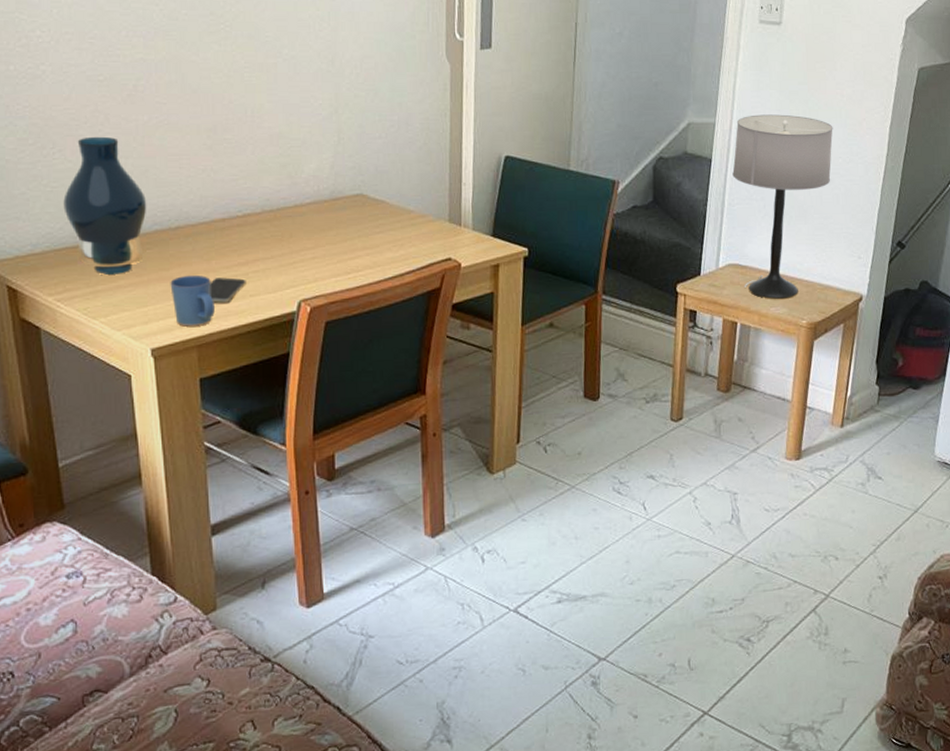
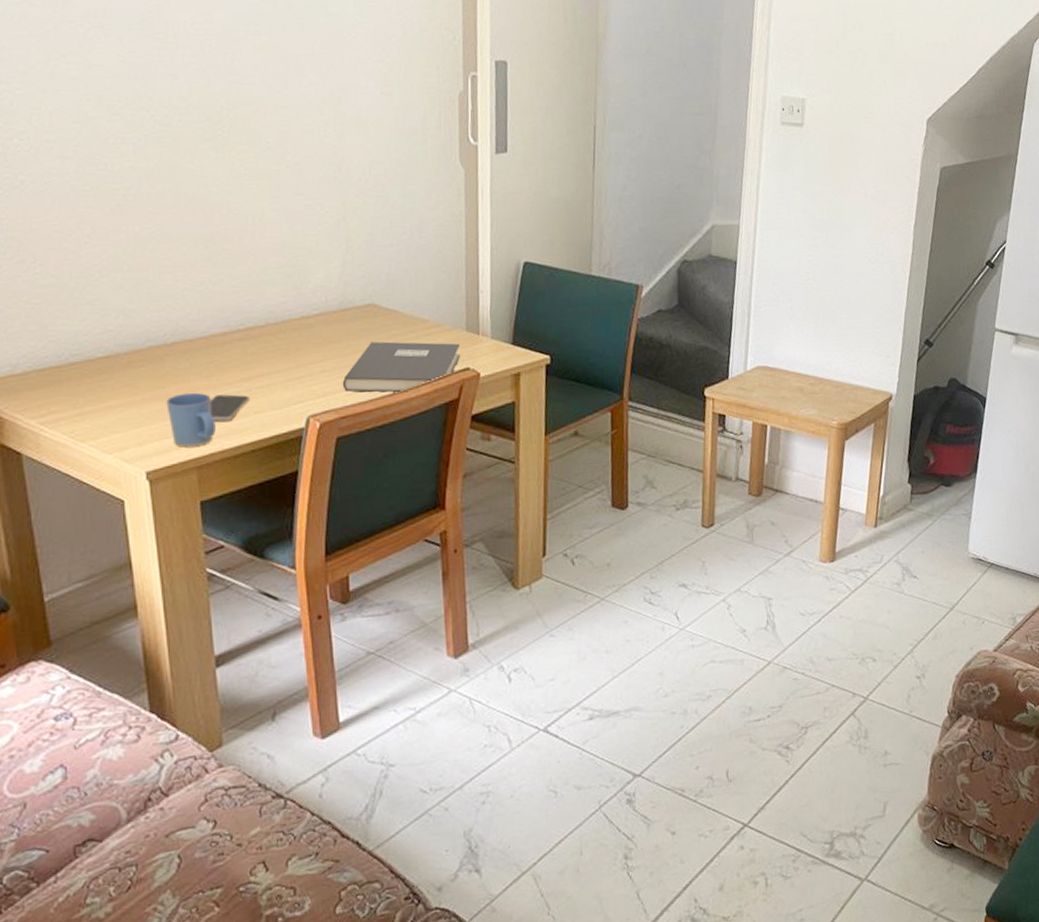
vase: present [63,136,147,275] -> none [46,249,140,395]
book: none [332,231,443,281] -> present [342,341,461,393]
table lamp: present [732,114,833,300] -> none [758,215,858,402]

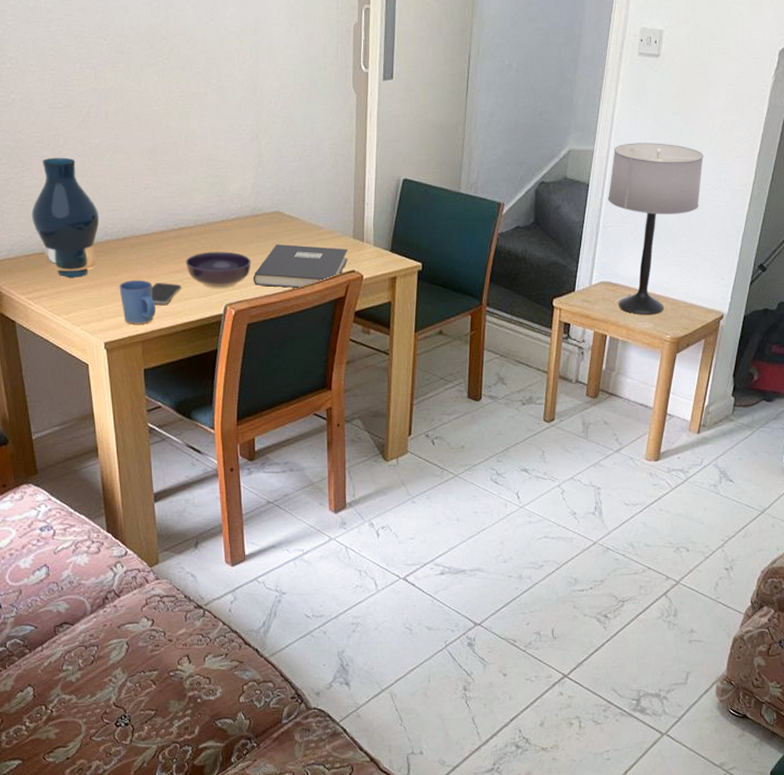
vase: none [46,249,140,395] -> present [32,157,100,278]
bowl: none [255,353,340,399] -> present [185,251,251,289]
table lamp: none [758,215,858,402] -> present [608,143,704,316]

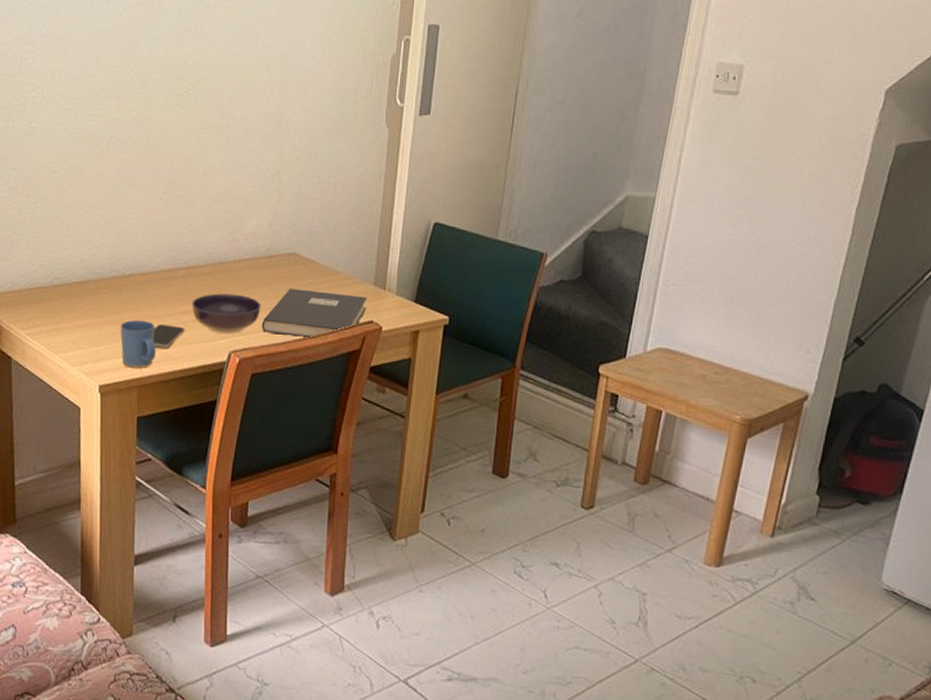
vase: present [32,157,100,278] -> none [39,188,108,315]
table lamp: present [608,143,704,316] -> none [670,190,789,391]

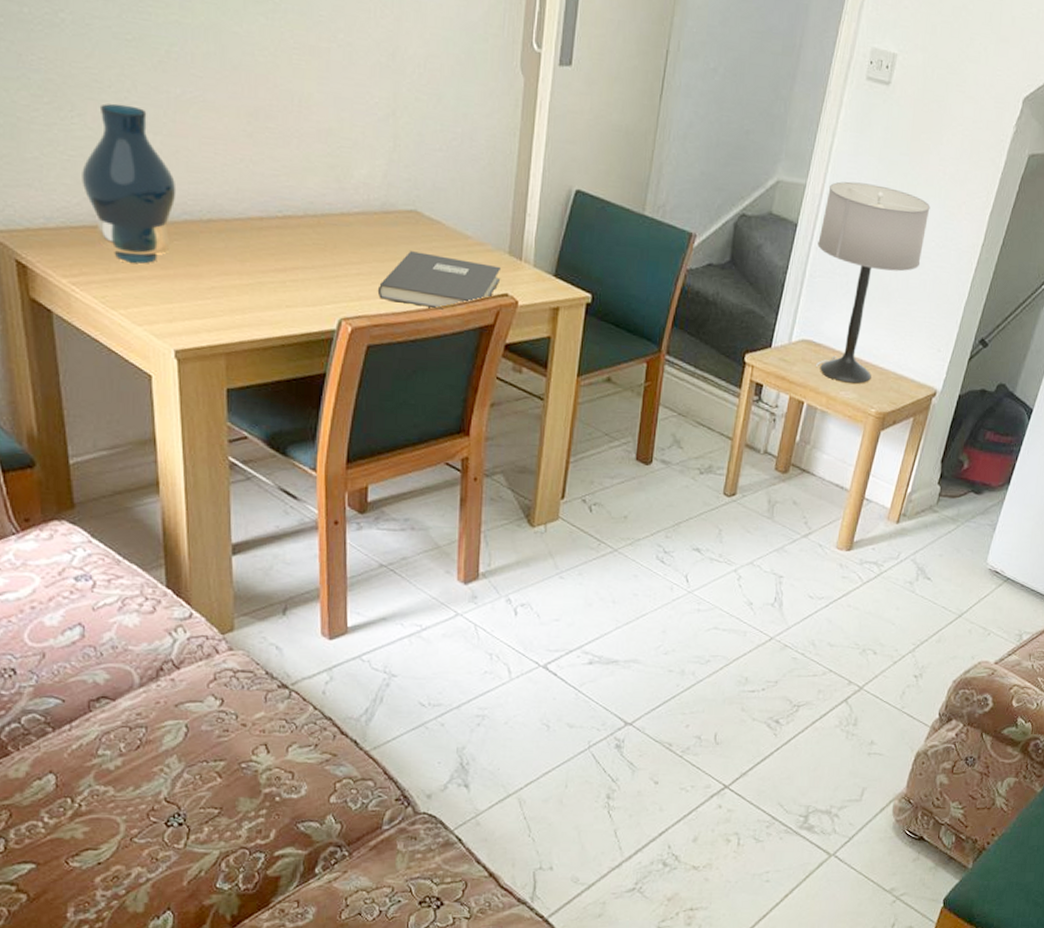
vase: none [39,188,108,315] -> present [82,103,177,264]
mug: present [120,319,156,368] -> none [198,274,247,332]
mobile phone: present [153,324,185,348] -> none [242,282,283,311]
bowl: present [191,293,261,335] -> none [290,250,377,300]
table lamp: none [670,190,789,391] -> present [815,181,931,385]

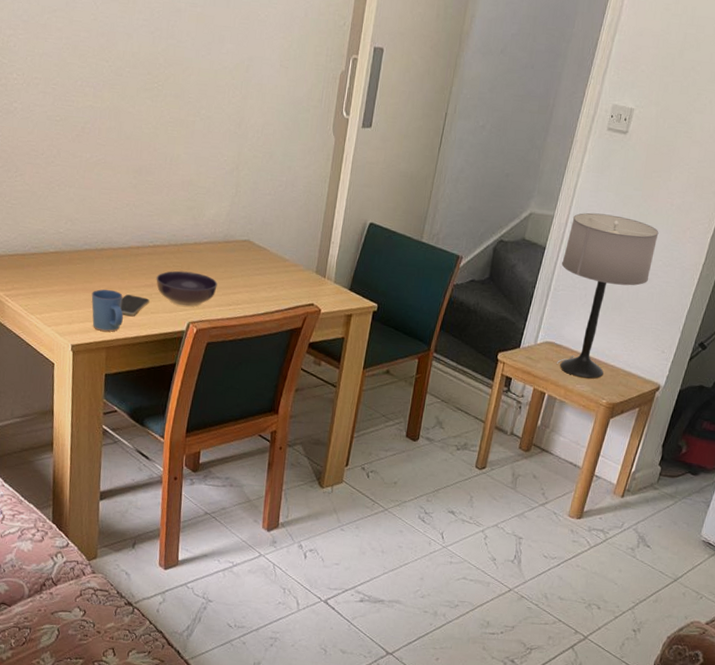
vase: present [82,103,177,264] -> none [18,166,82,281]
mug: none [198,274,247,332] -> present [91,289,123,332]
mobile phone: none [242,282,283,311] -> present [120,294,150,316]
bowl: none [290,250,377,300] -> present [156,270,218,308]
book: present [377,251,502,310] -> none [217,271,310,316]

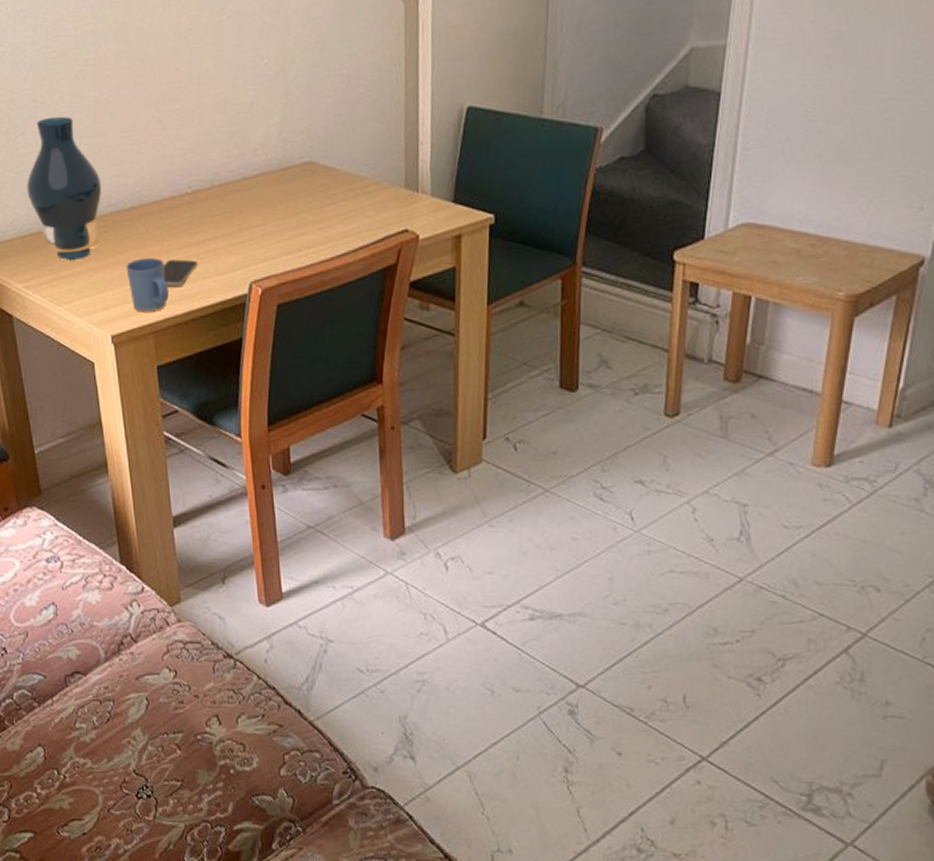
vase: none [18,166,82,281] -> present [26,116,102,260]
bowl: present [156,270,218,308] -> none [202,216,280,264]
table lamp: present [556,212,659,379] -> none [748,26,889,267]

